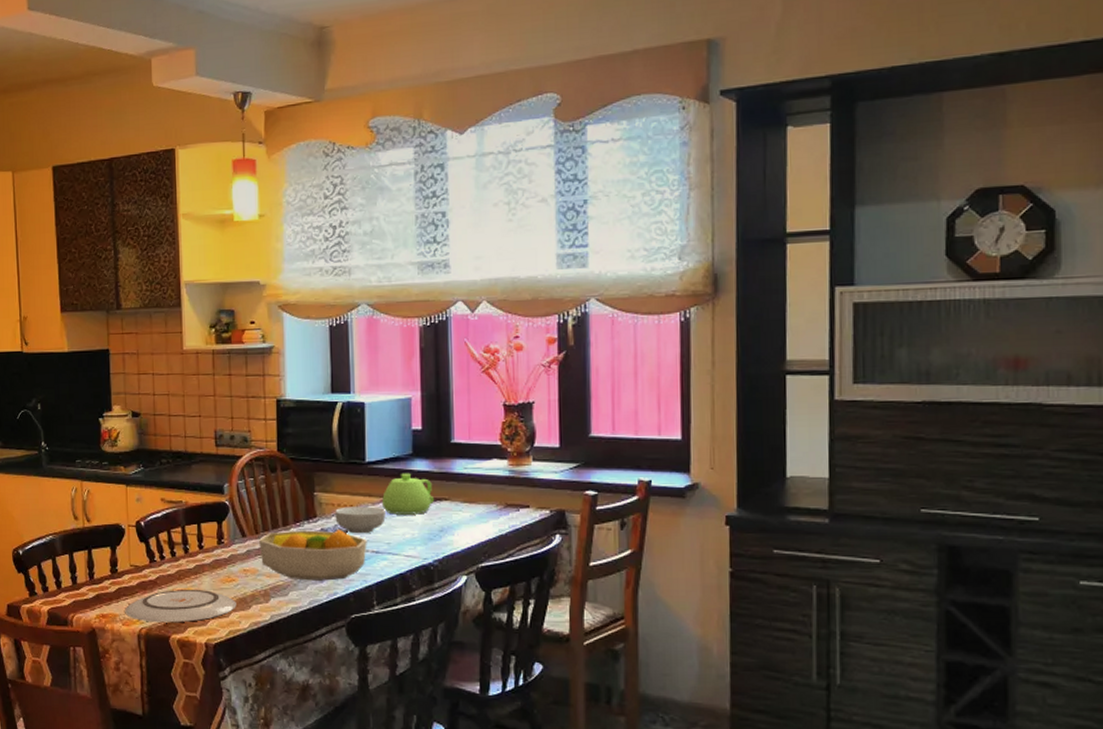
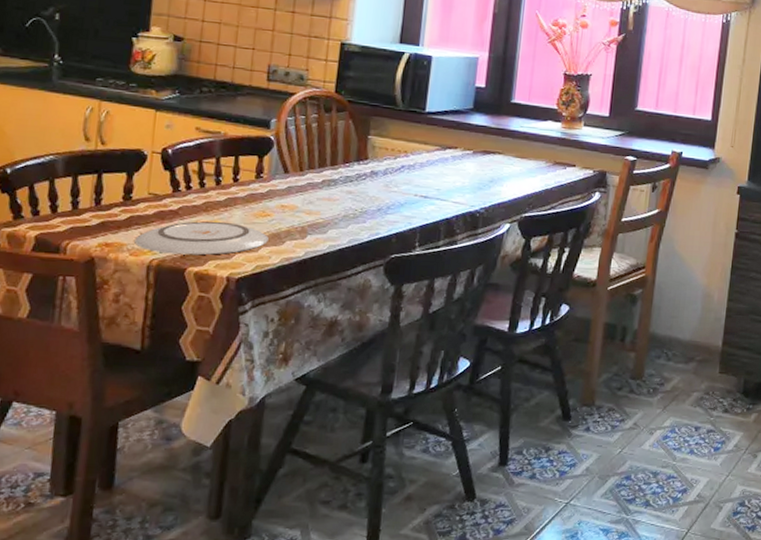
fruit bowl: present [258,529,367,581] -> none [301,170,417,221]
cereal bowl: present [335,506,386,534] -> none [387,152,439,179]
teapot: present [381,473,435,515] -> none [436,125,489,165]

